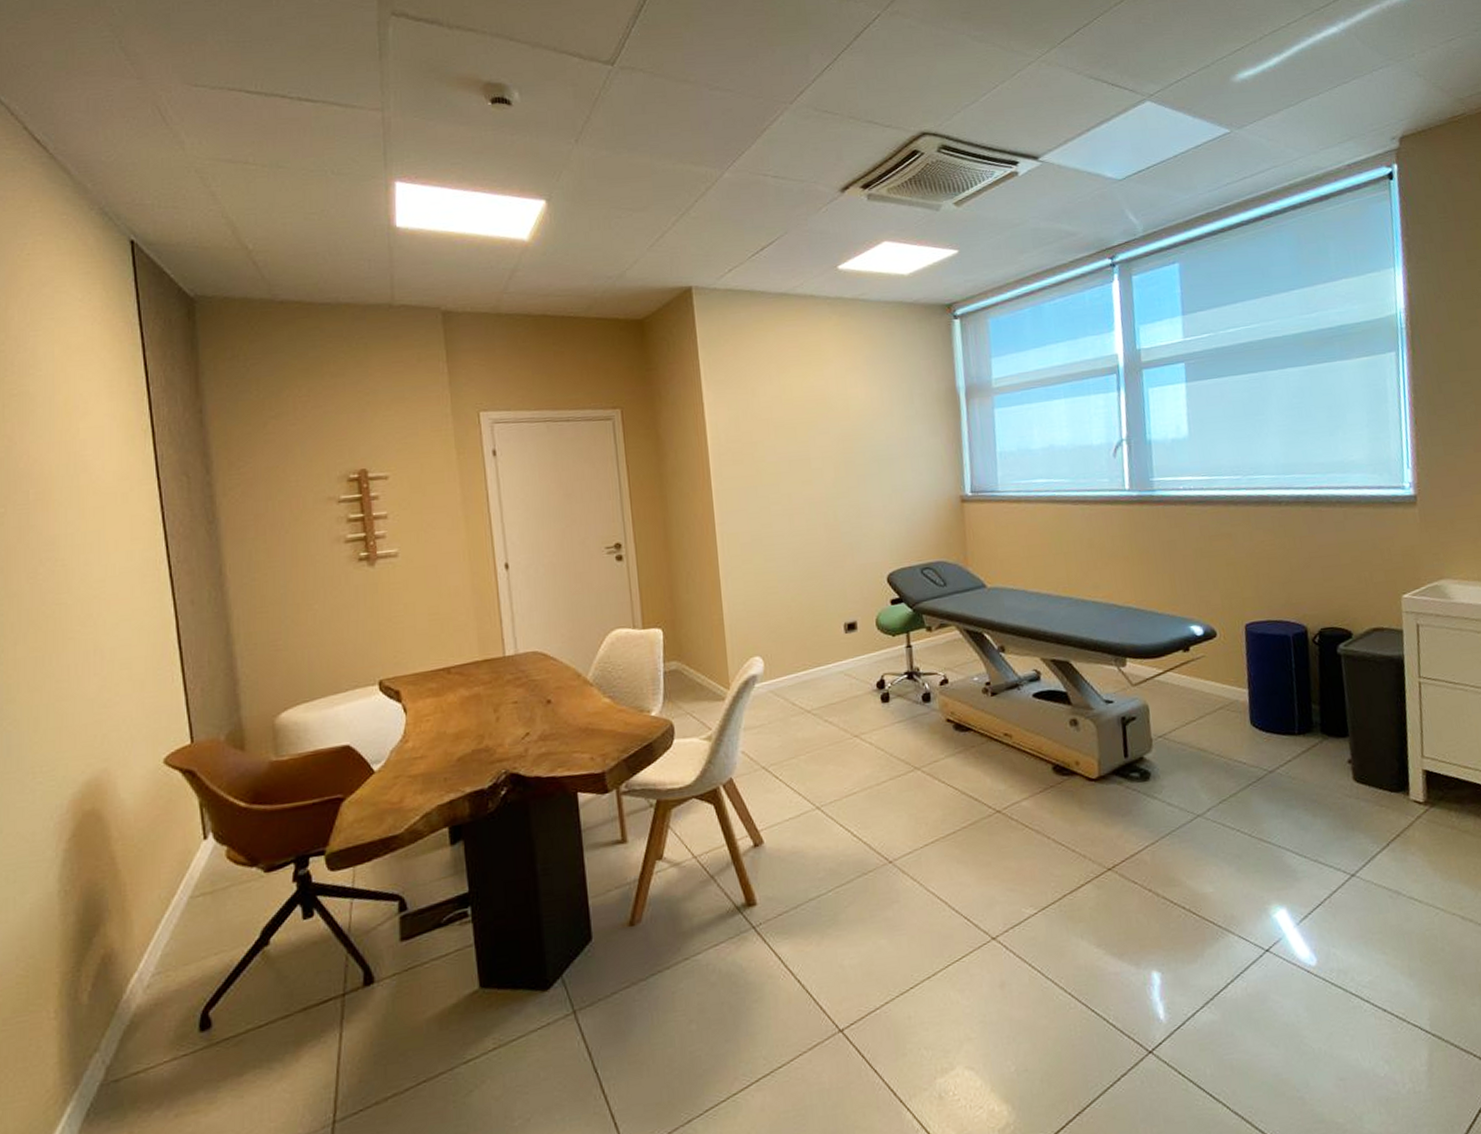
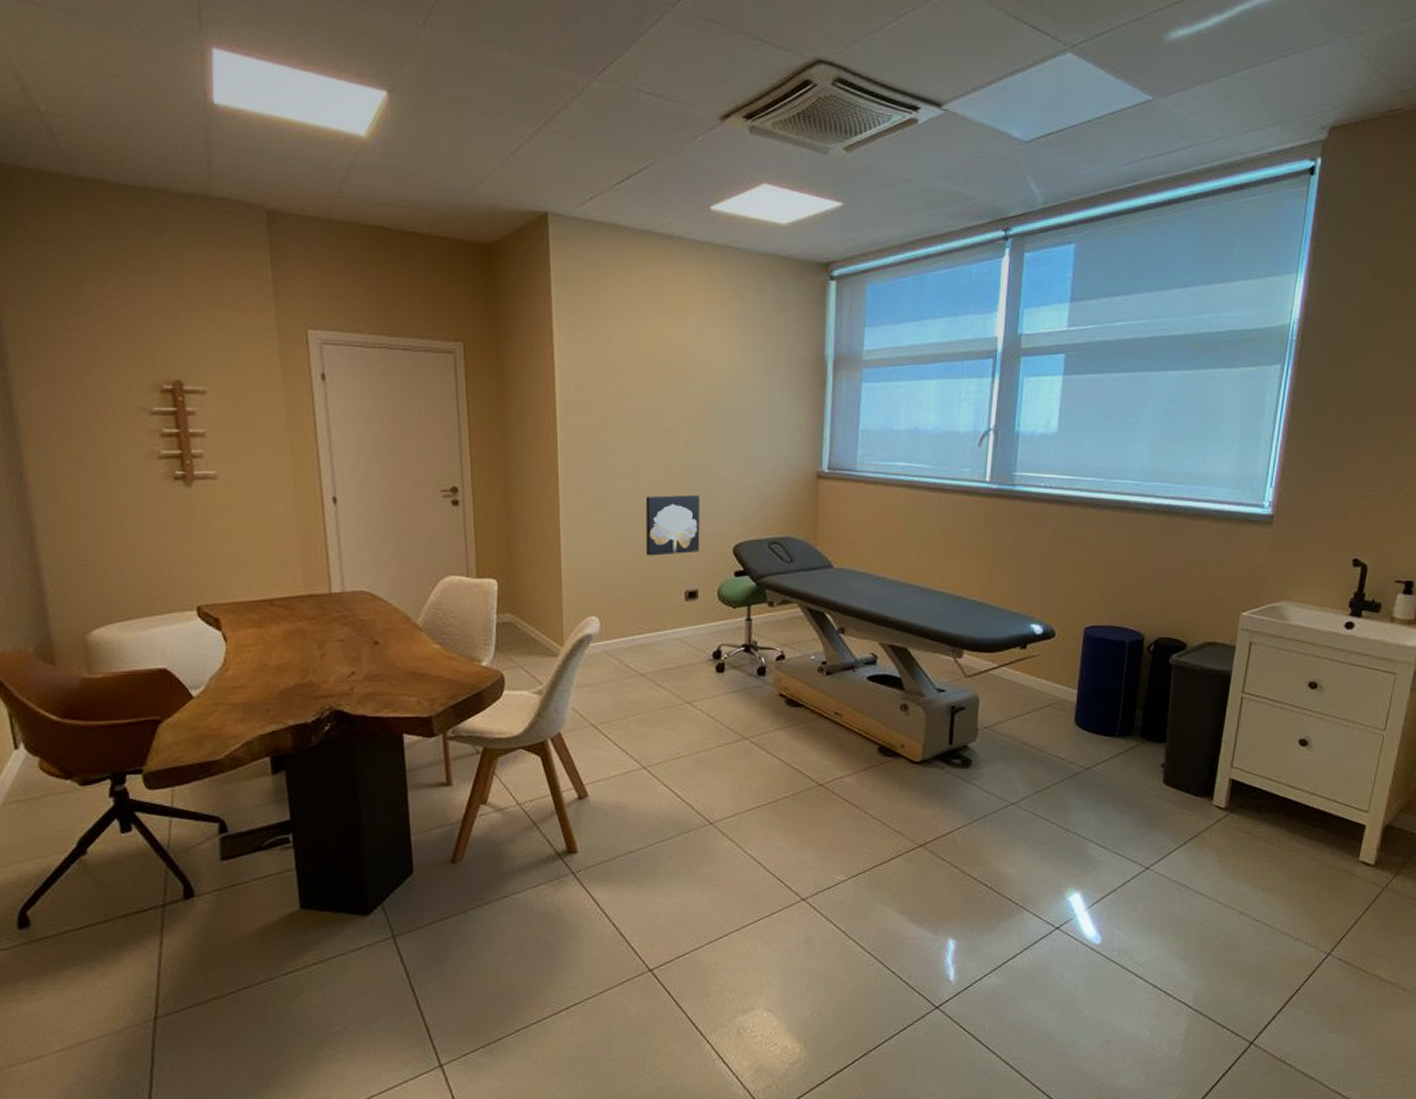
wall art: none [799,528,855,593] -> present [645,494,700,556]

